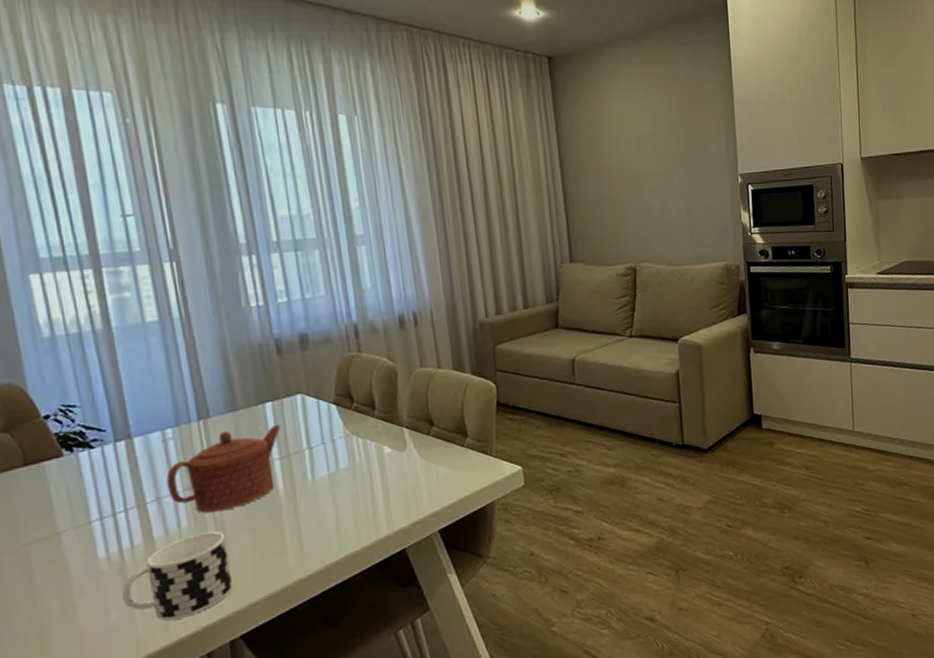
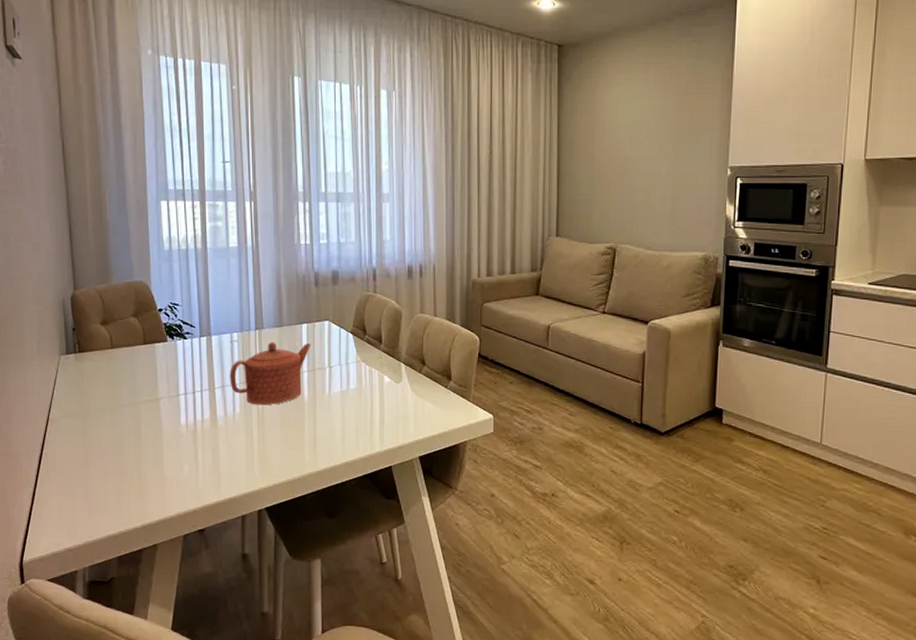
cup: present [121,531,234,621] -> none [192,419,265,484]

